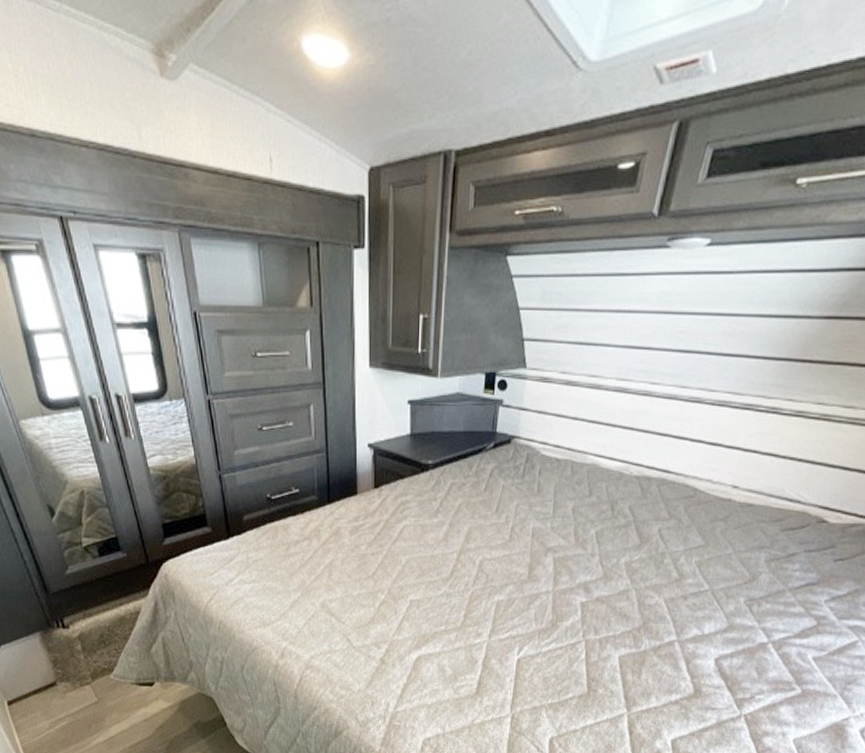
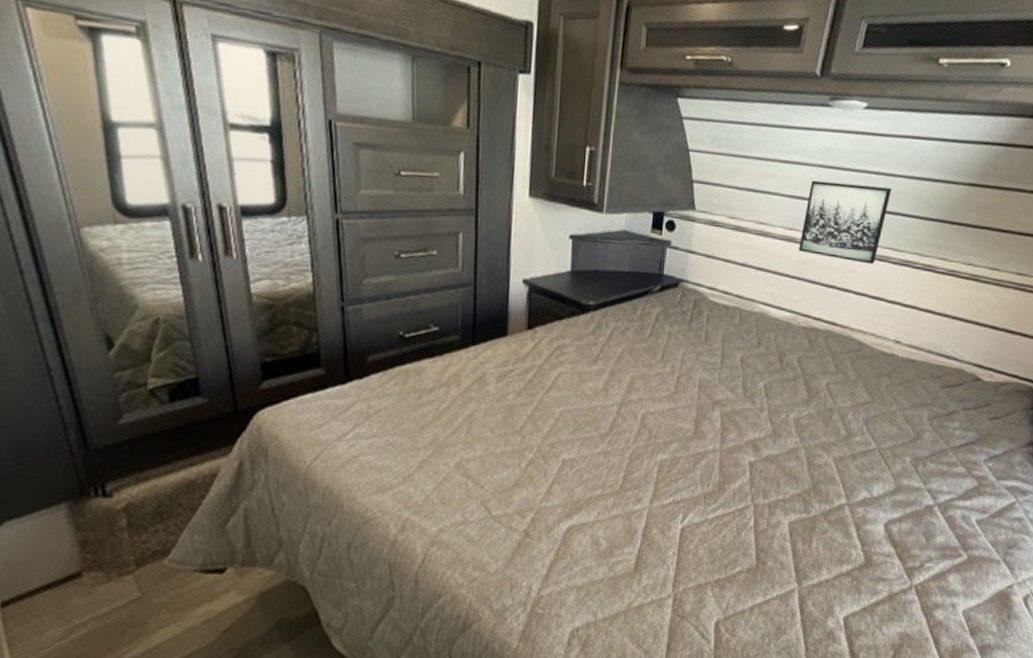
wall art: none [632,328,736,410] -> present [798,180,893,264]

